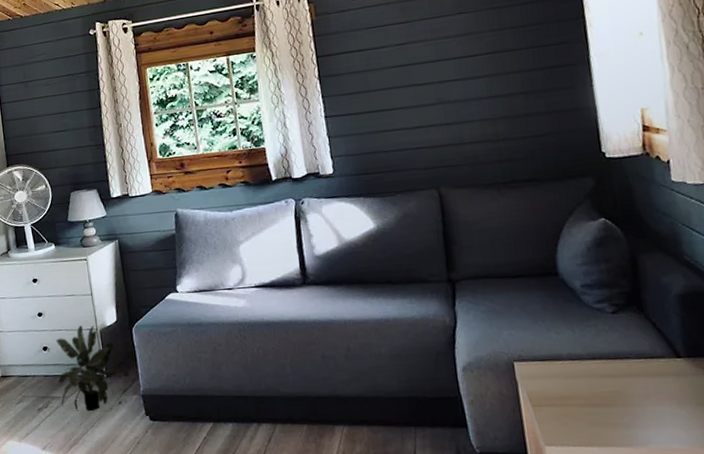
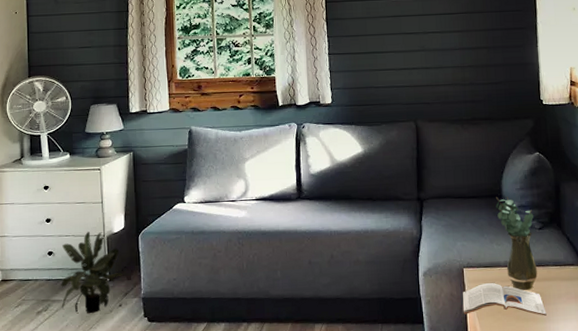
magazine: none [515,379,631,421] -> present [462,282,547,316]
vase: none [549,274,615,389] -> present [495,197,538,290]

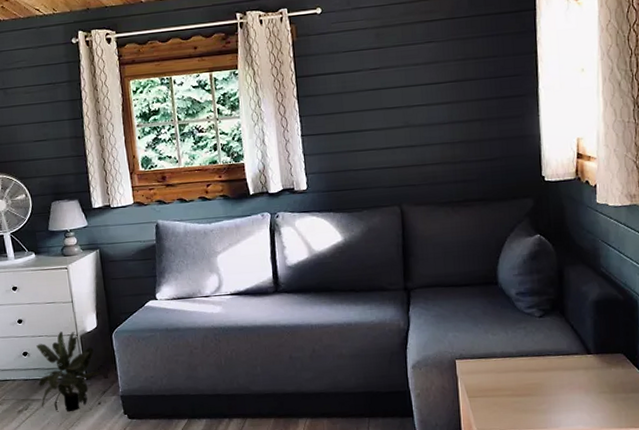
magazine: present [462,282,547,316] -> none [455,374,547,408]
vase: present [495,197,538,290] -> none [490,283,537,382]

